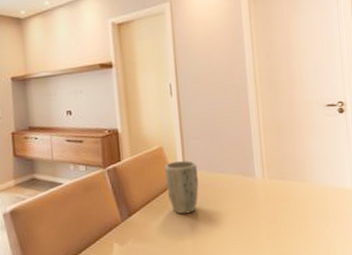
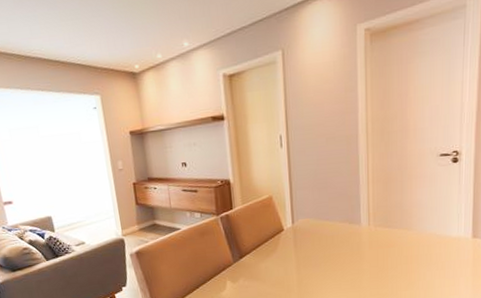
plant pot: present [165,160,199,214] -> none [274,208,306,258]

